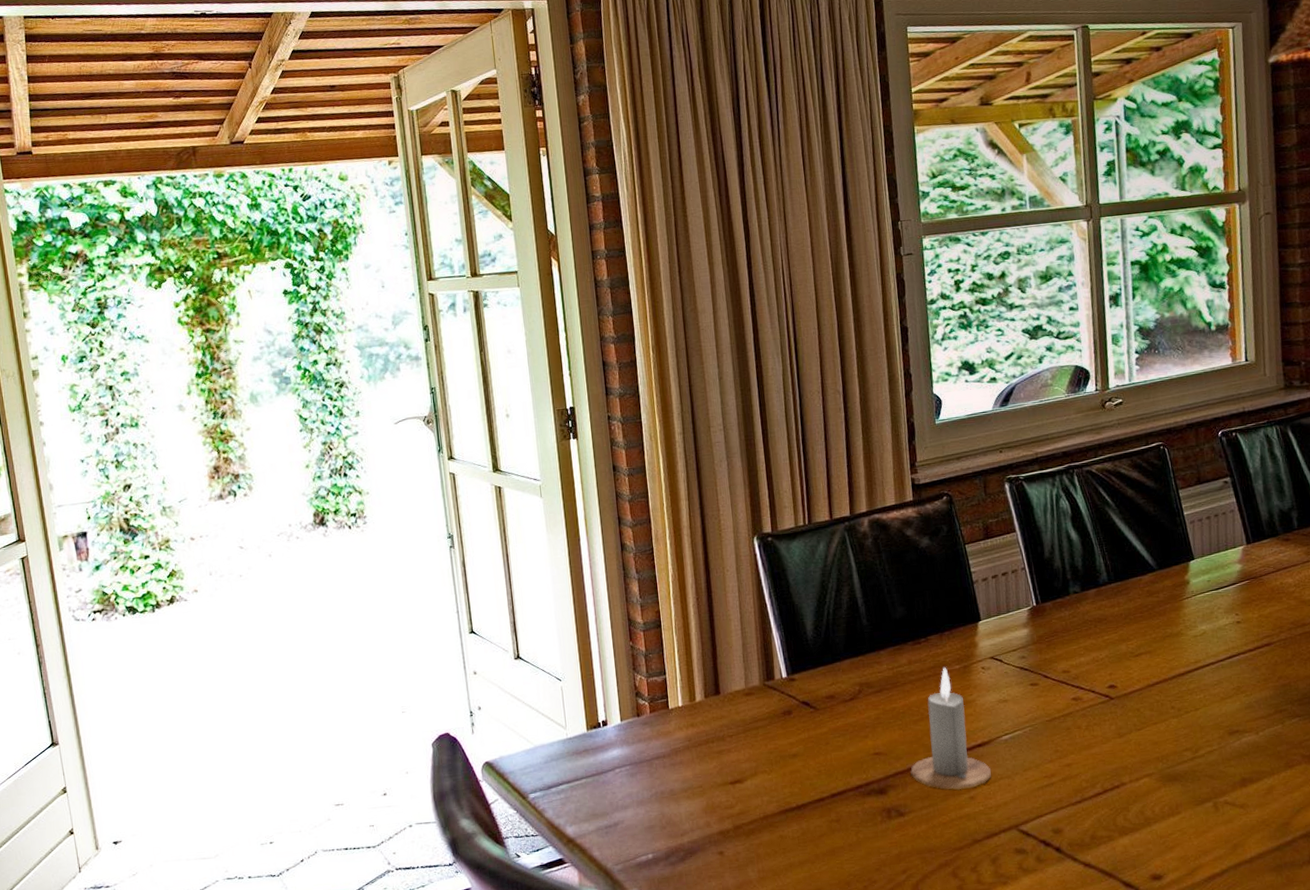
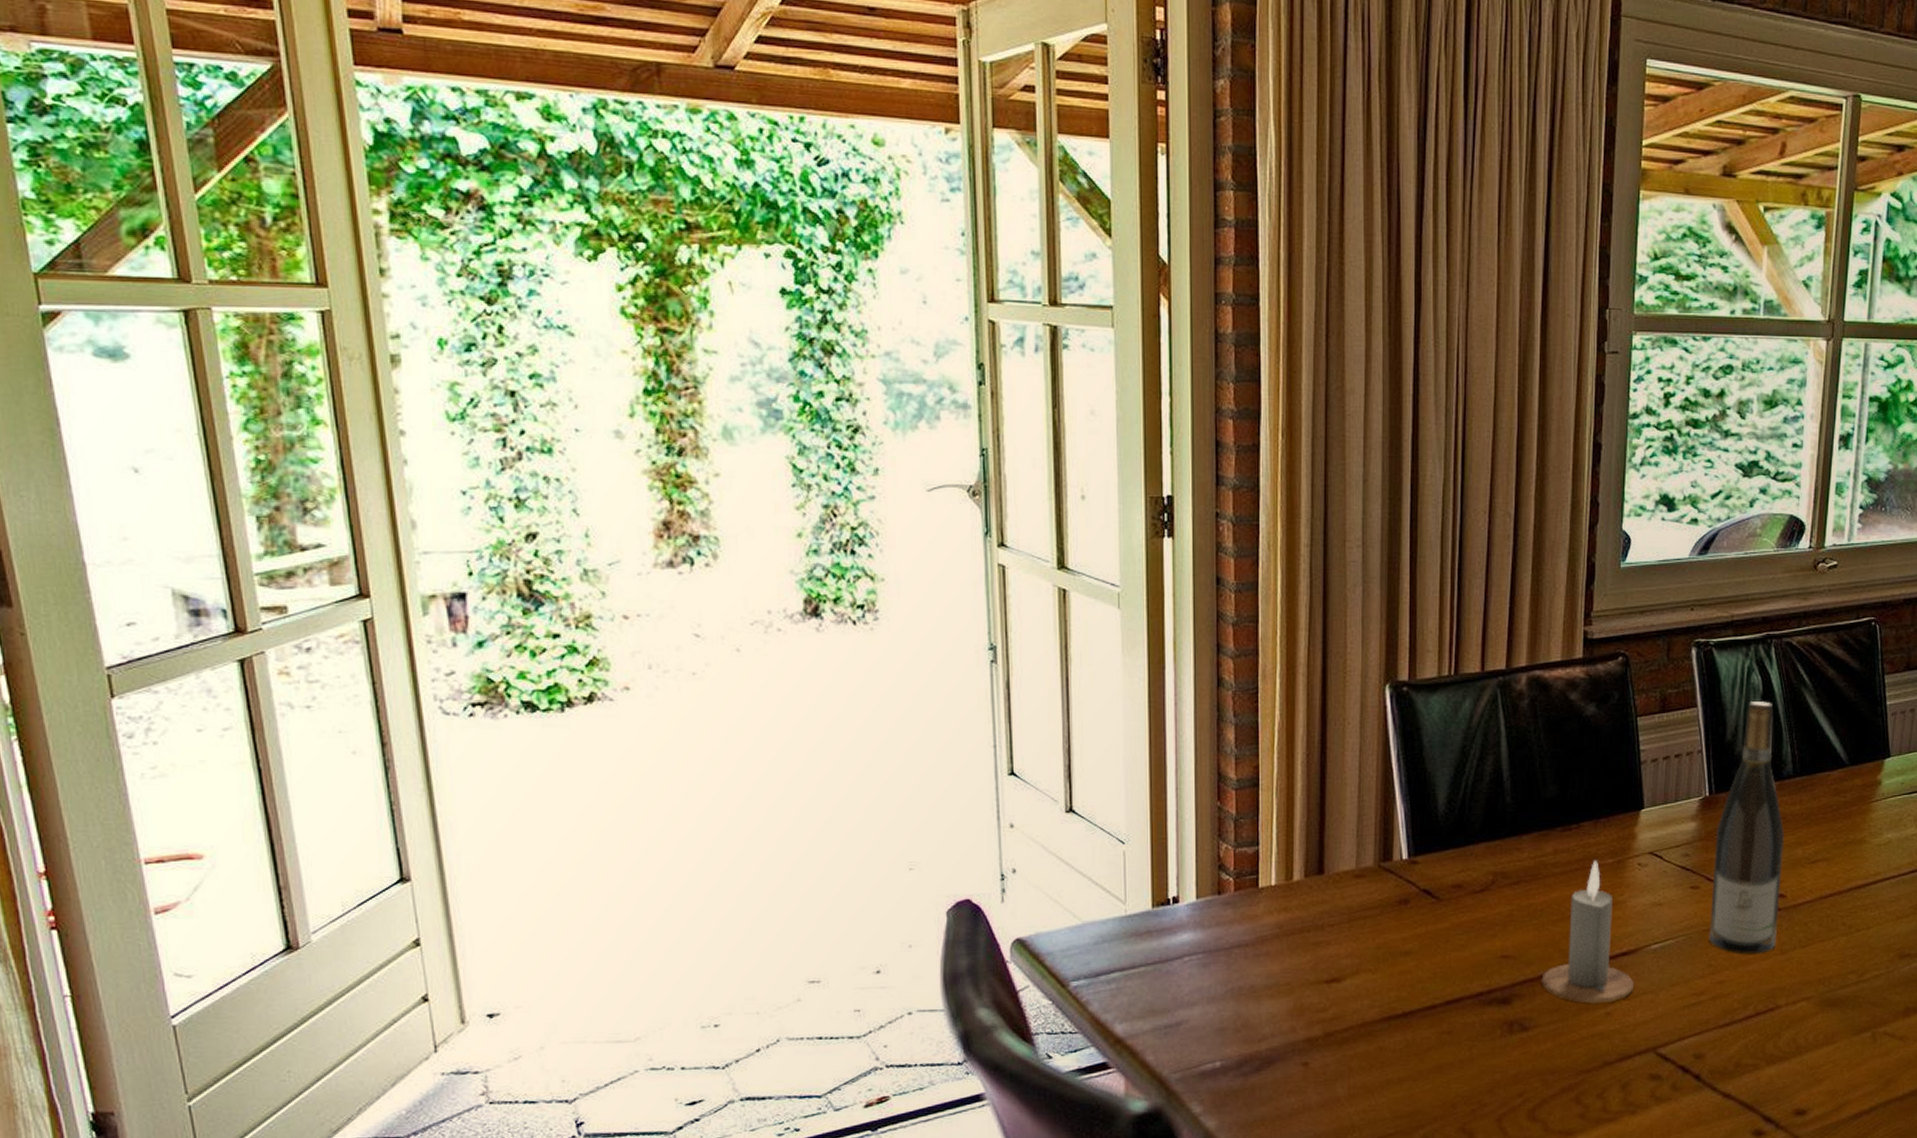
wine bottle: none [1047,522,1113,739] -> present [1709,701,1785,954]

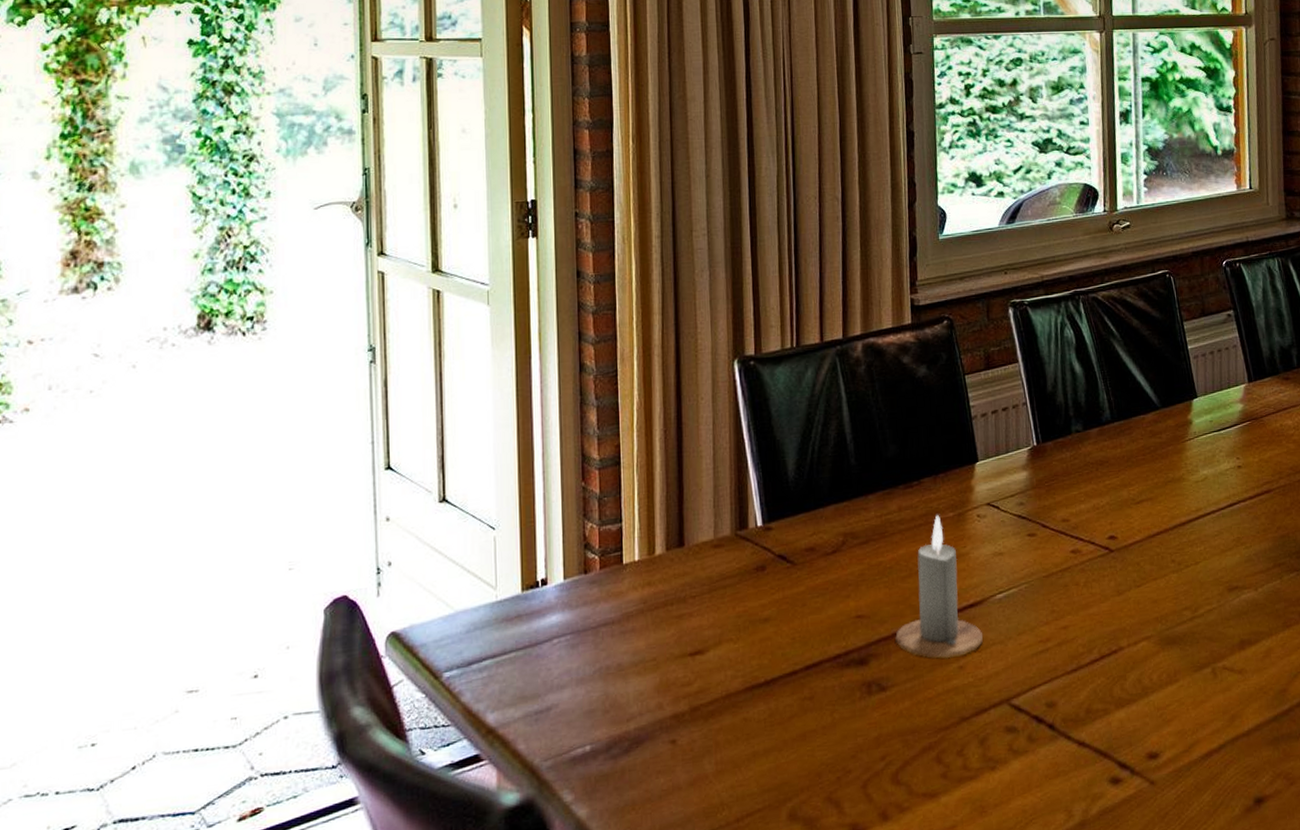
wine bottle: present [1709,701,1785,954] -> none [1046,353,1113,598]

